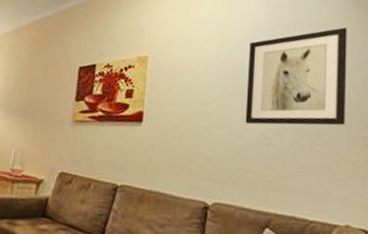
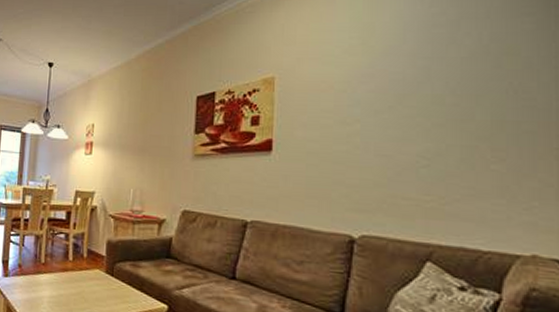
wall art: present [245,27,347,126] -> none [396,17,531,144]

